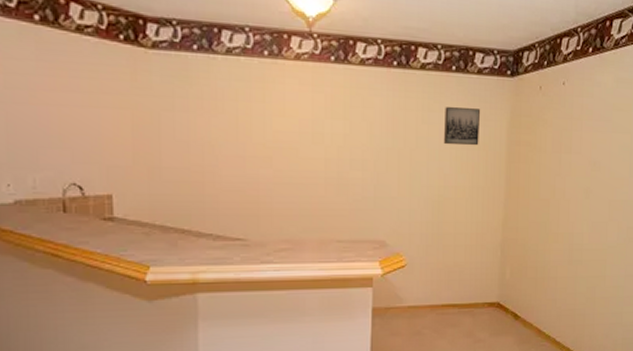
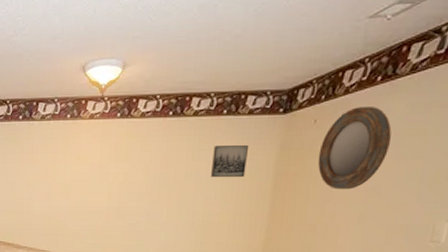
home mirror: none [546,77,604,163] -> present [317,107,392,190]

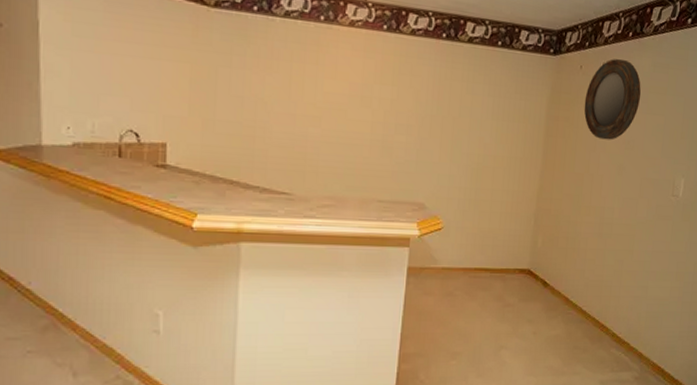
wall art: present [211,145,248,178] -> none [486,80,522,119]

